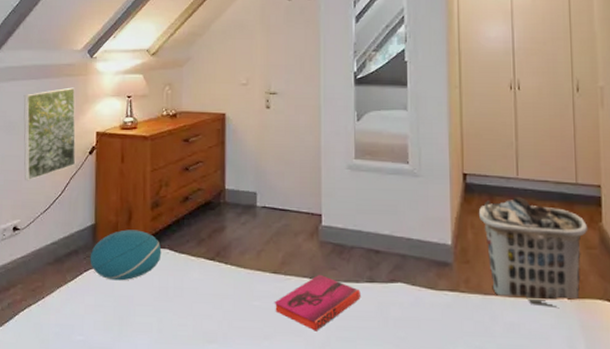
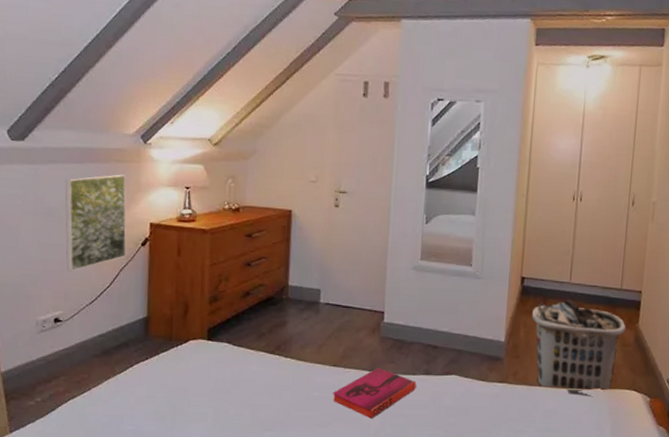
cushion: present [89,229,162,281] -> none [141,323,219,373]

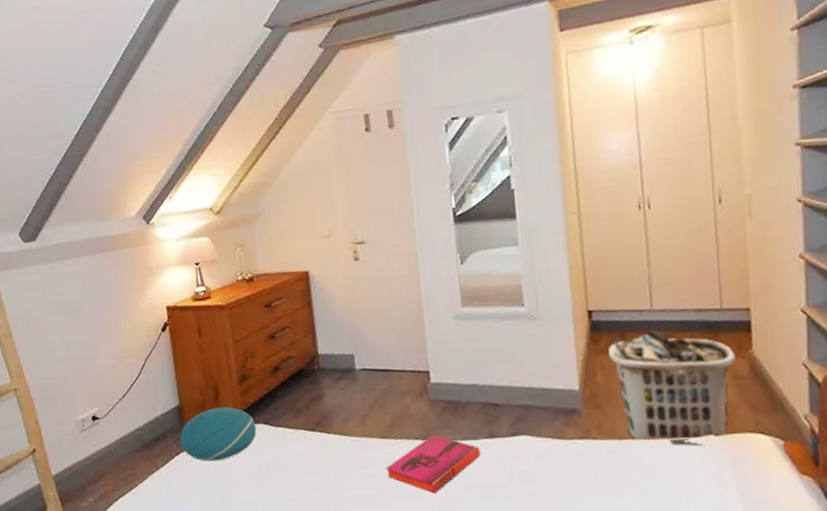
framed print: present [65,174,127,272] -> none [79,259,149,367]
cushion: none [141,323,219,373] -> present [179,407,257,462]

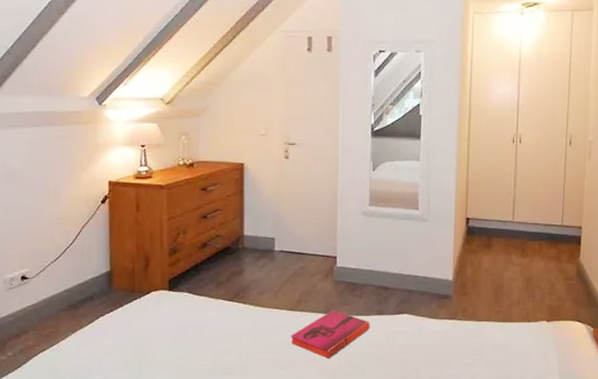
cushion: present [179,407,257,462] -> none [106,275,180,323]
clothes hamper: present [607,329,736,447] -> none [477,237,568,330]

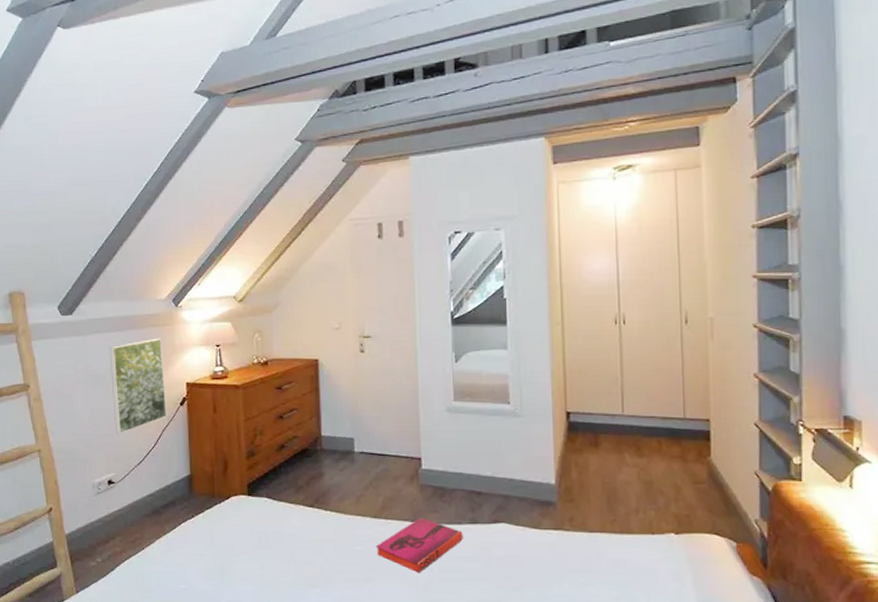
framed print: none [25,135,87,231] -> present [109,338,167,435]

